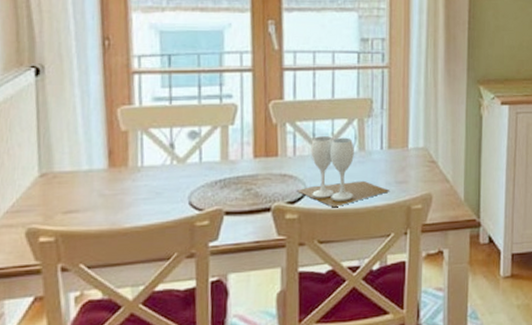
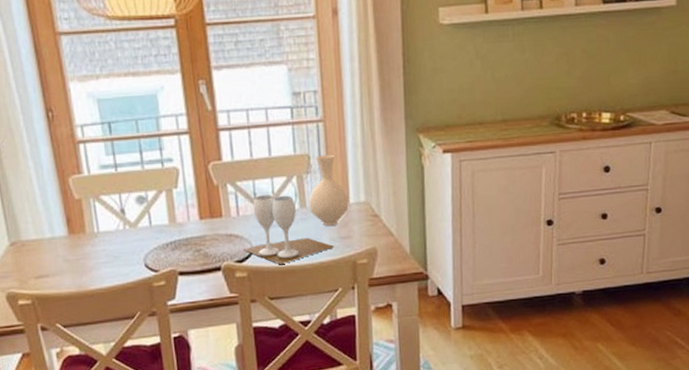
vase: none [368,100,408,170] -> present [309,154,349,226]

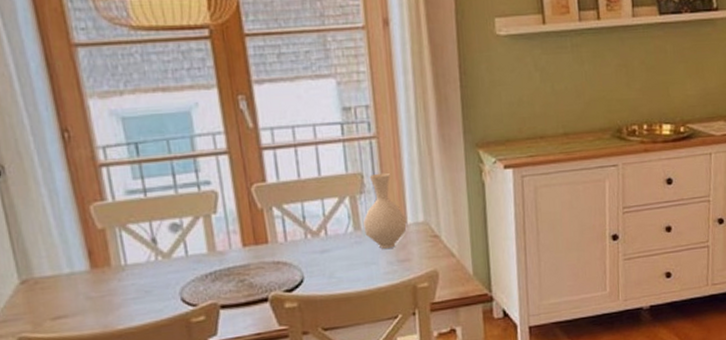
wineglass: present [243,195,334,264] -> none [292,217,392,292]

